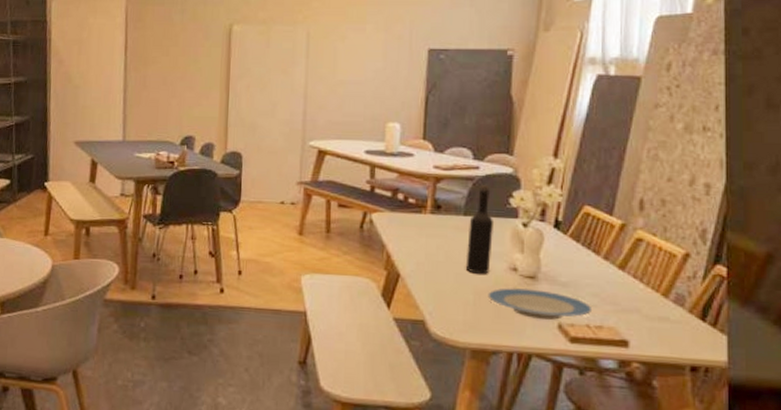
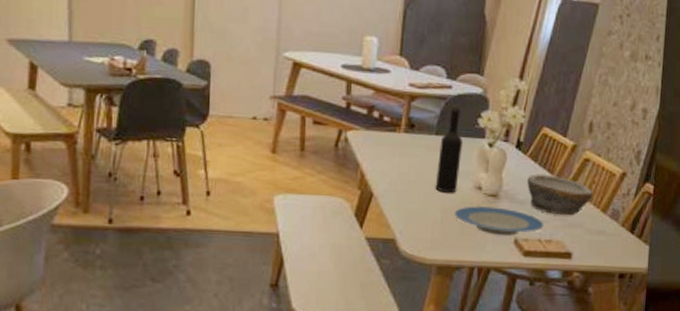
bowl: none [569,254,650,300] -> present [527,174,593,216]

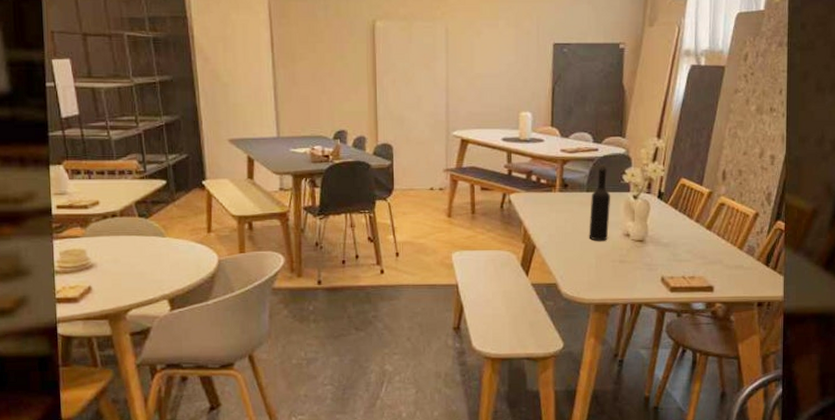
plate: present [454,206,544,236] -> none [607,251,687,275]
bowl: present [527,174,593,216] -> none [670,219,730,254]

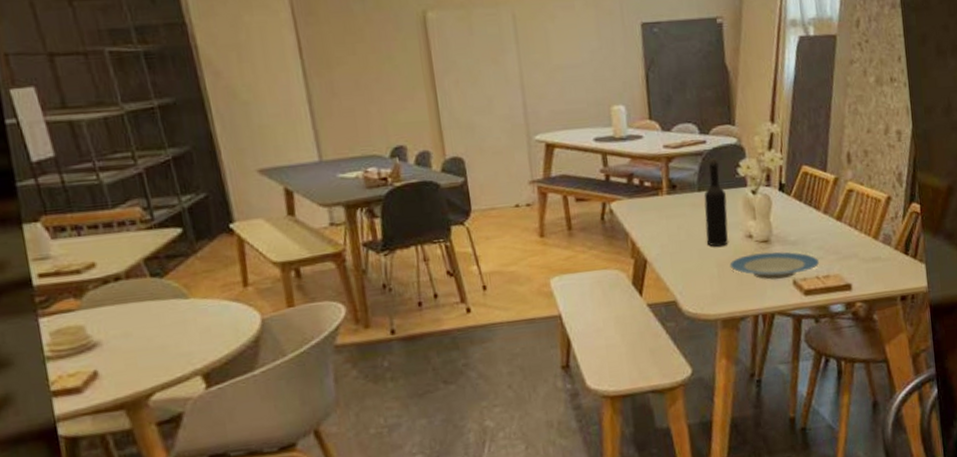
plate: none [607,251,687,275] -> present [729,252,820,280]

